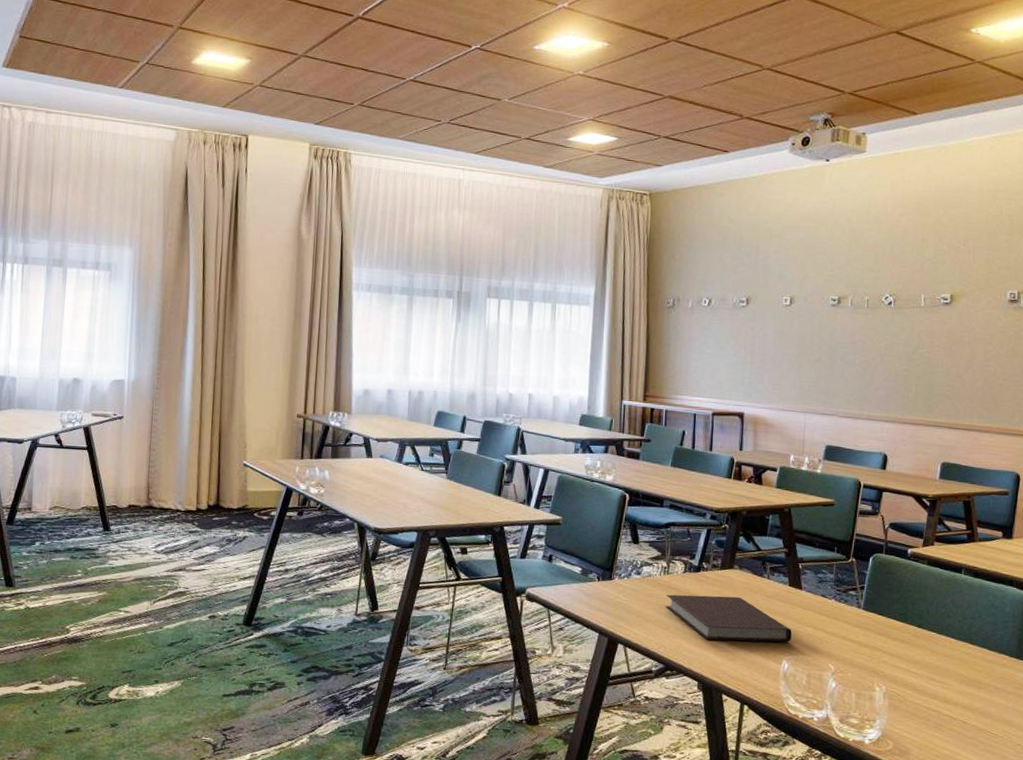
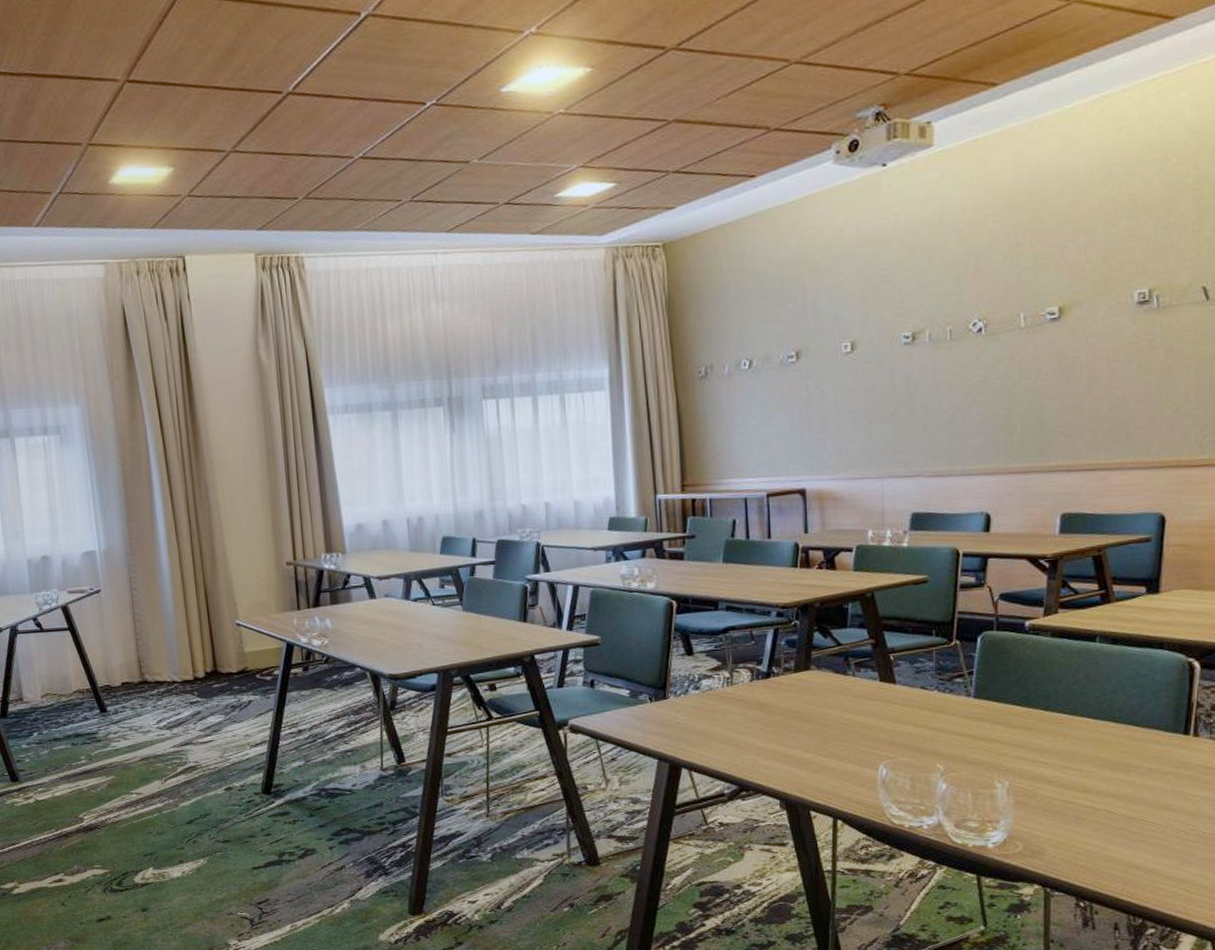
notebook: present [666,594,792,642] -> none [733,700,888,753]

